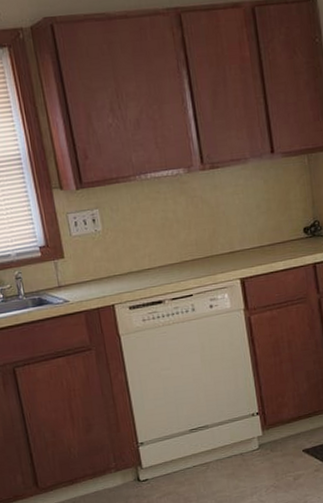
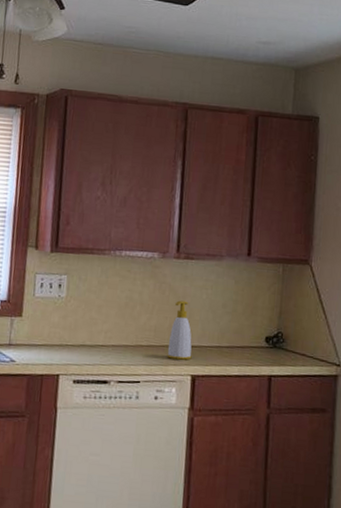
soap bottle: none [210,210,237,268] -> present [167,300,192,360]

